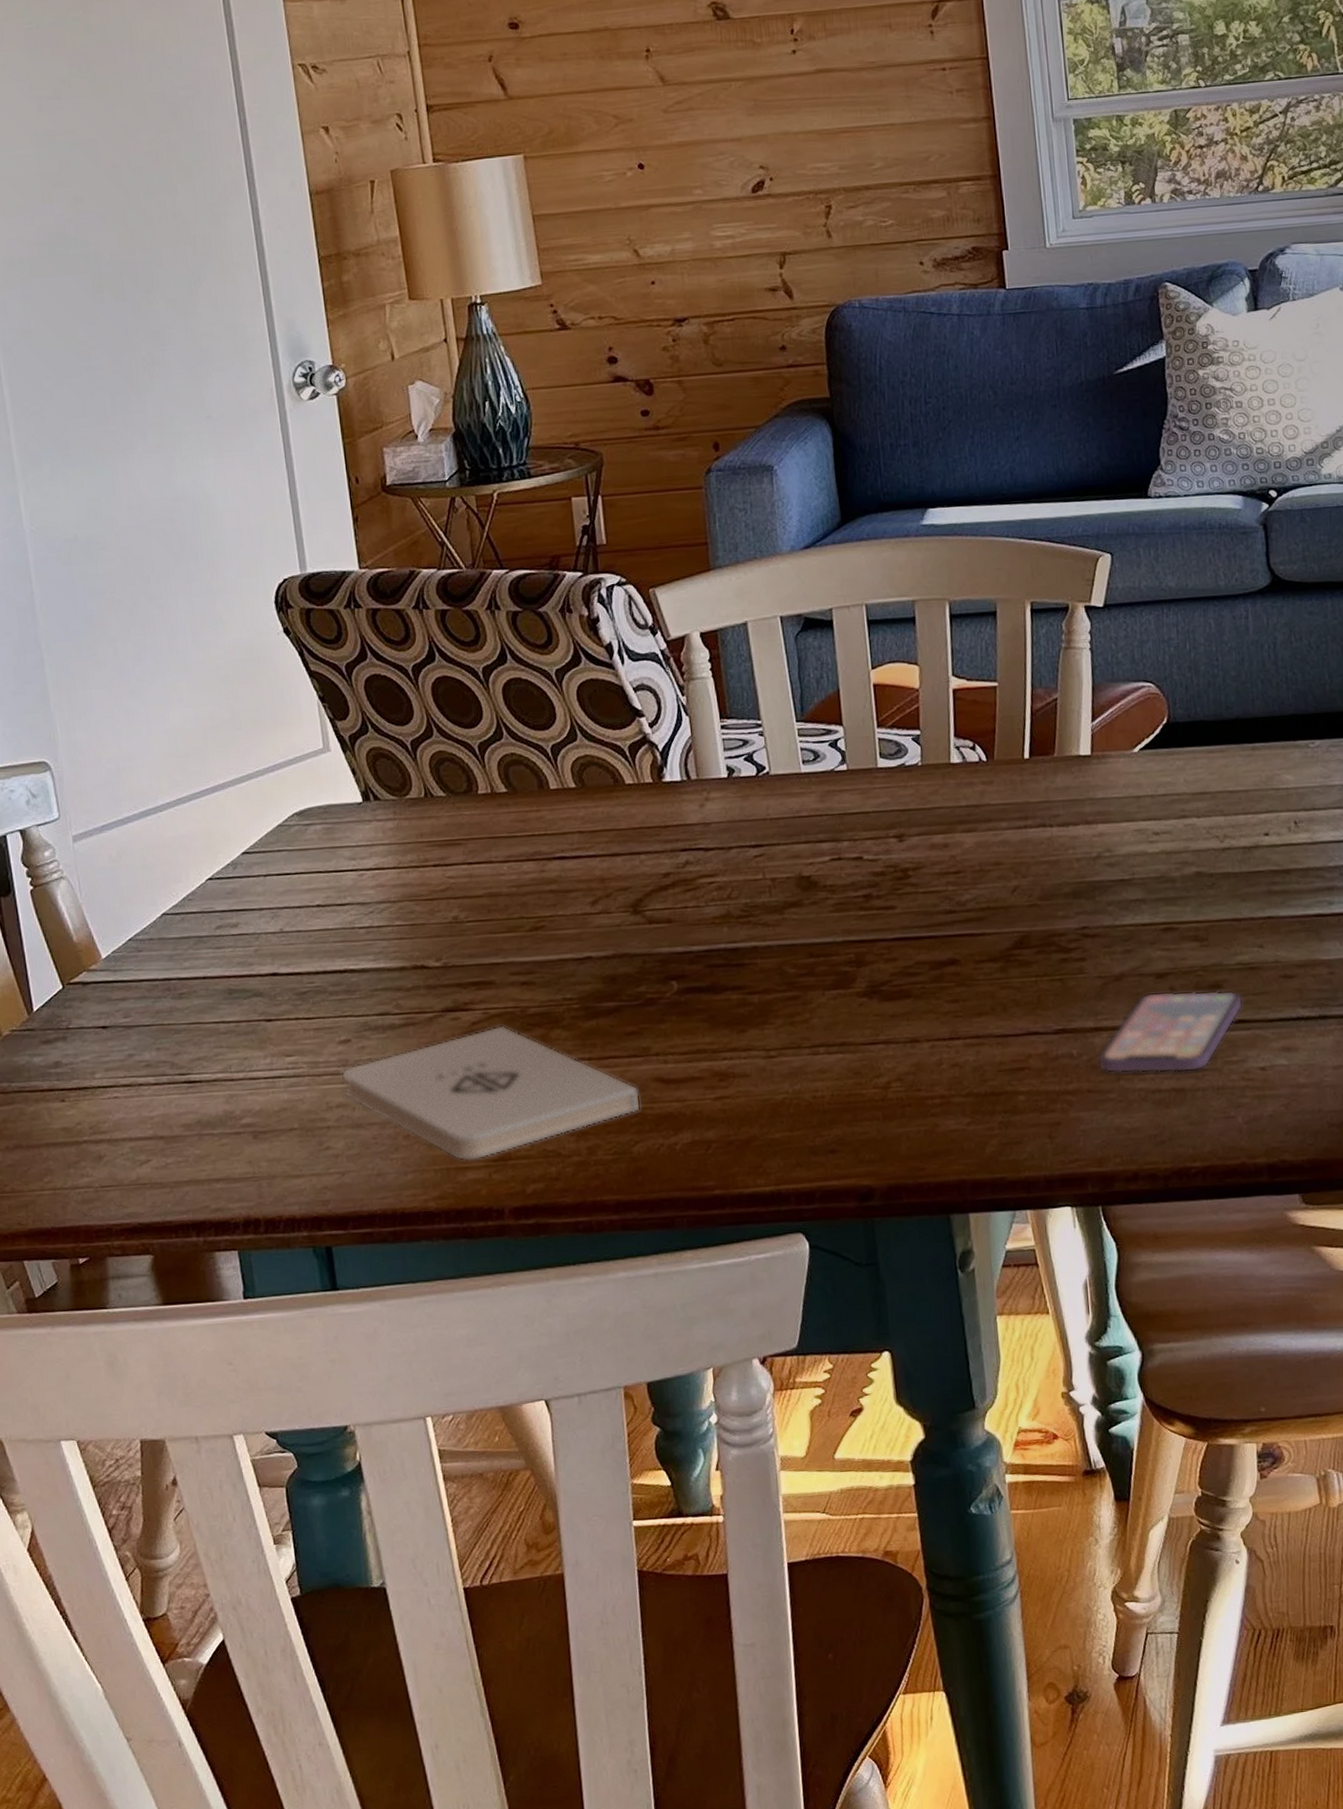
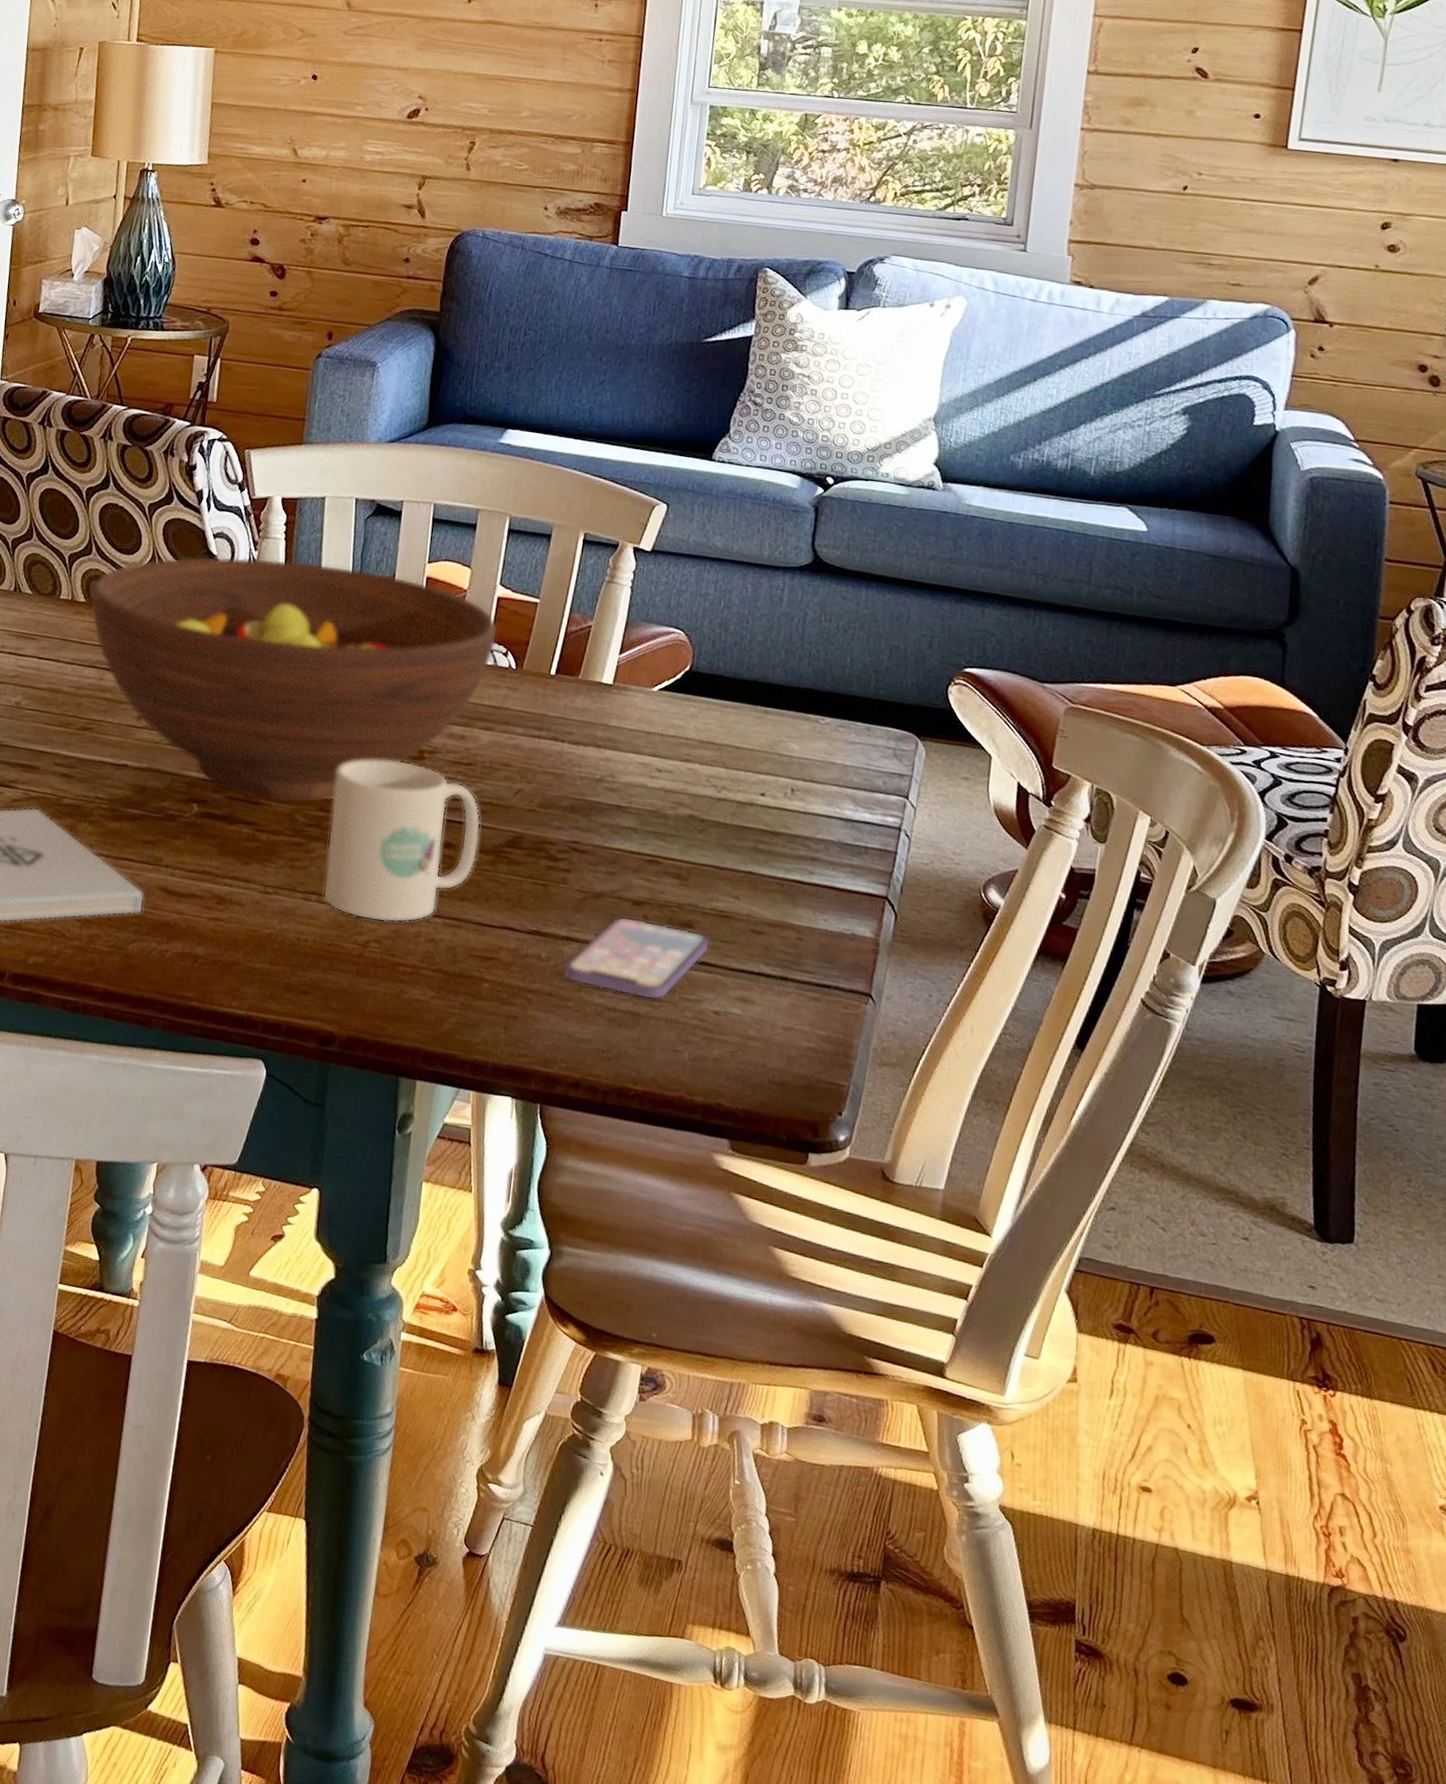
fruit bowl: none [511,690,962,961] -> present [90,556,498,804]
mug: none [818,883,986,1061] -> present [323,759,481,923]

